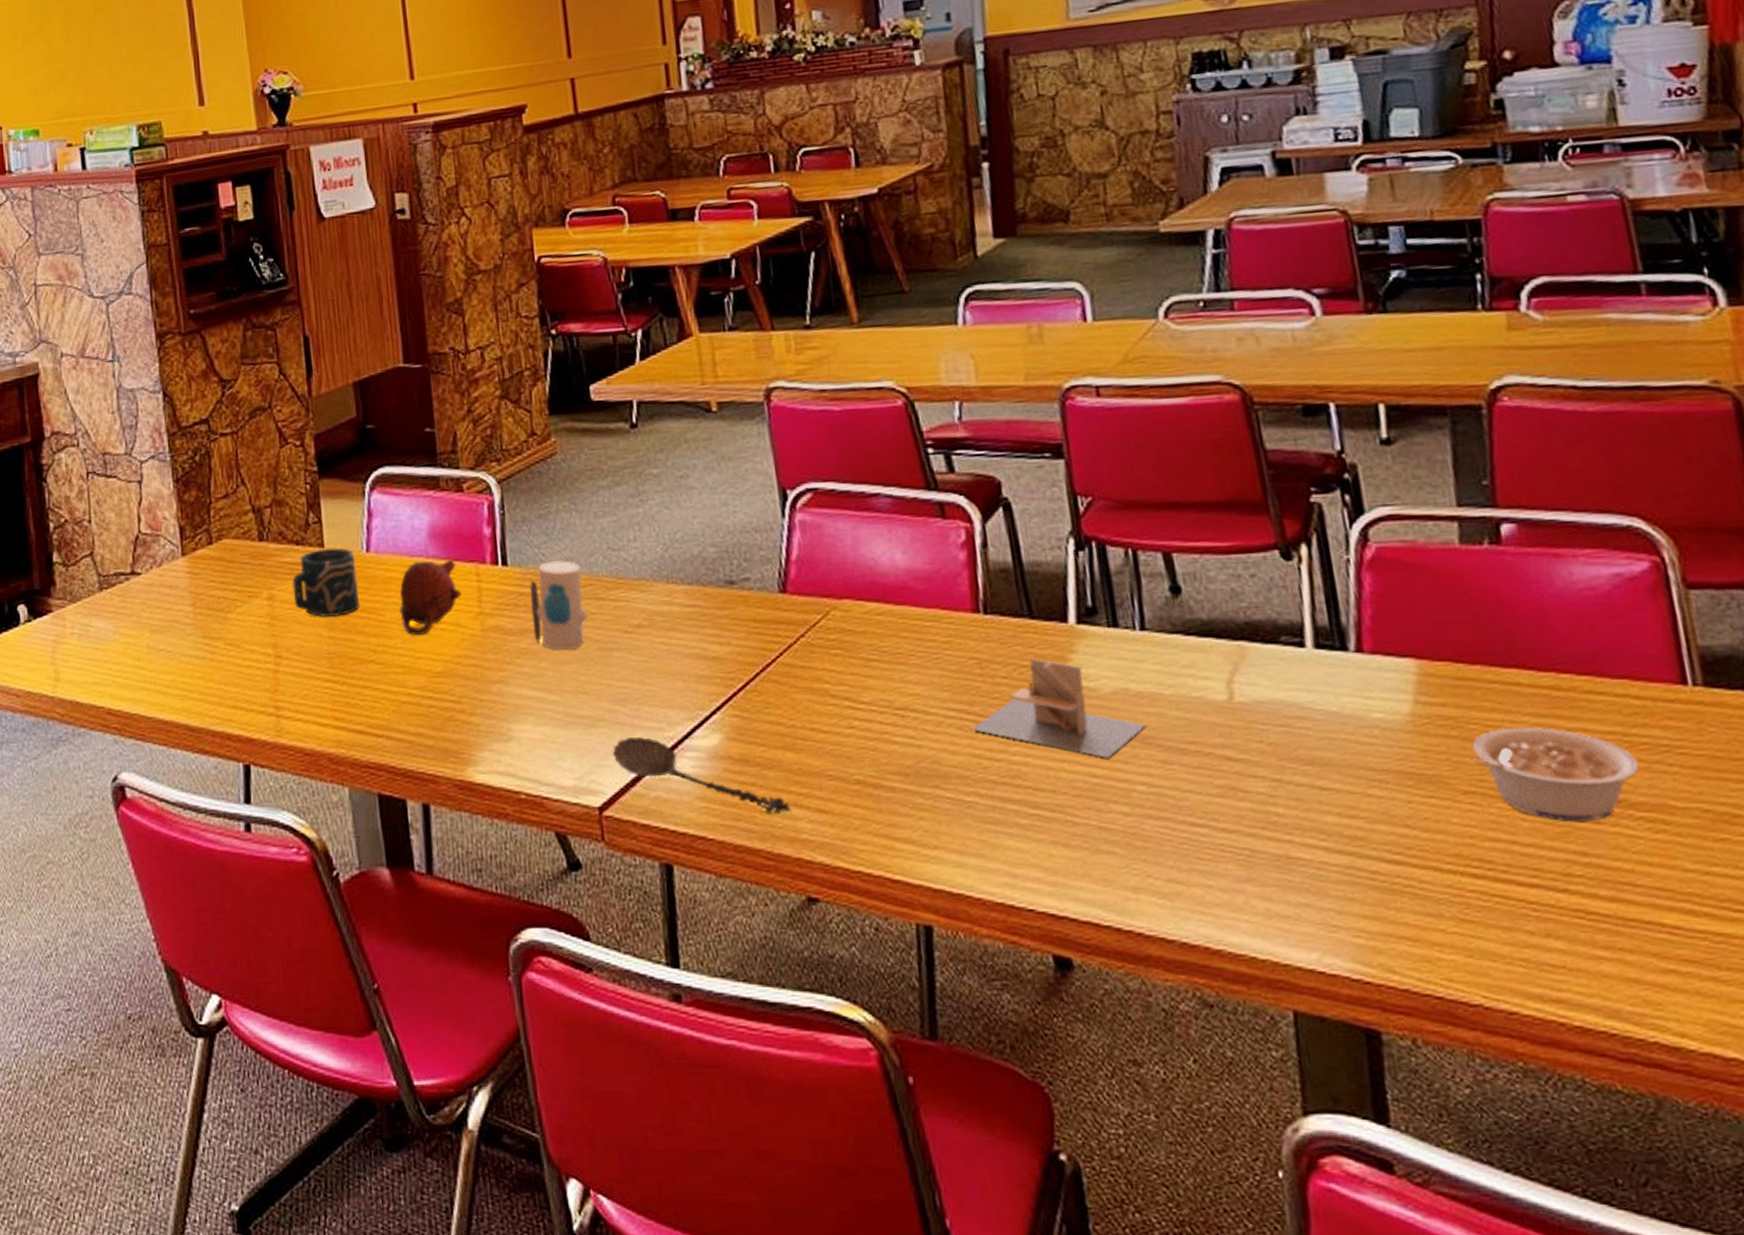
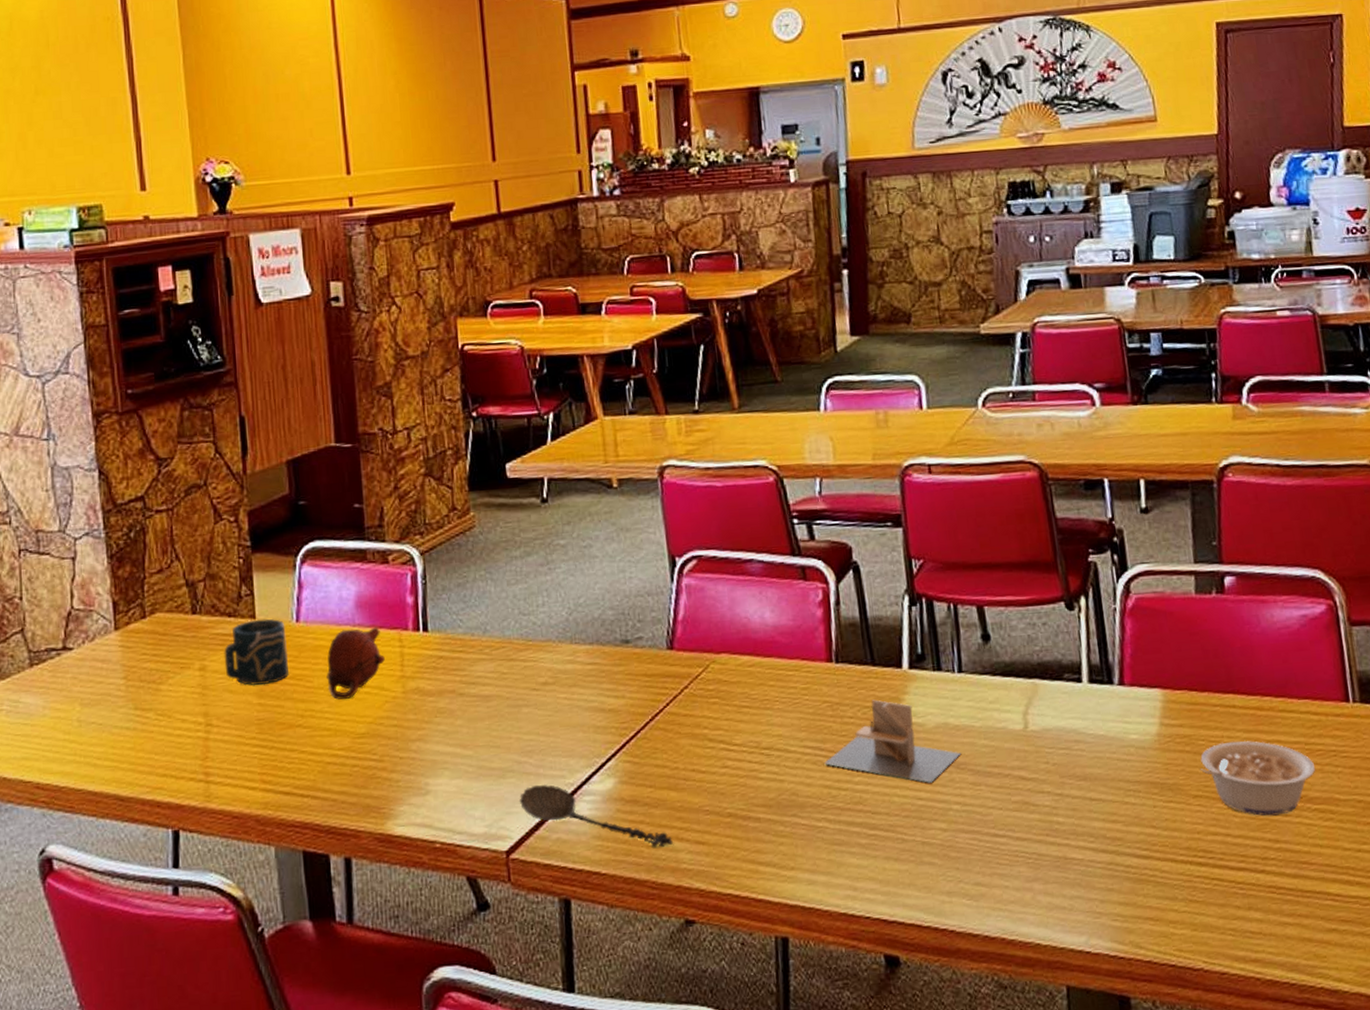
toy: present [530,560,588,651] -> none [448,625,500,709]

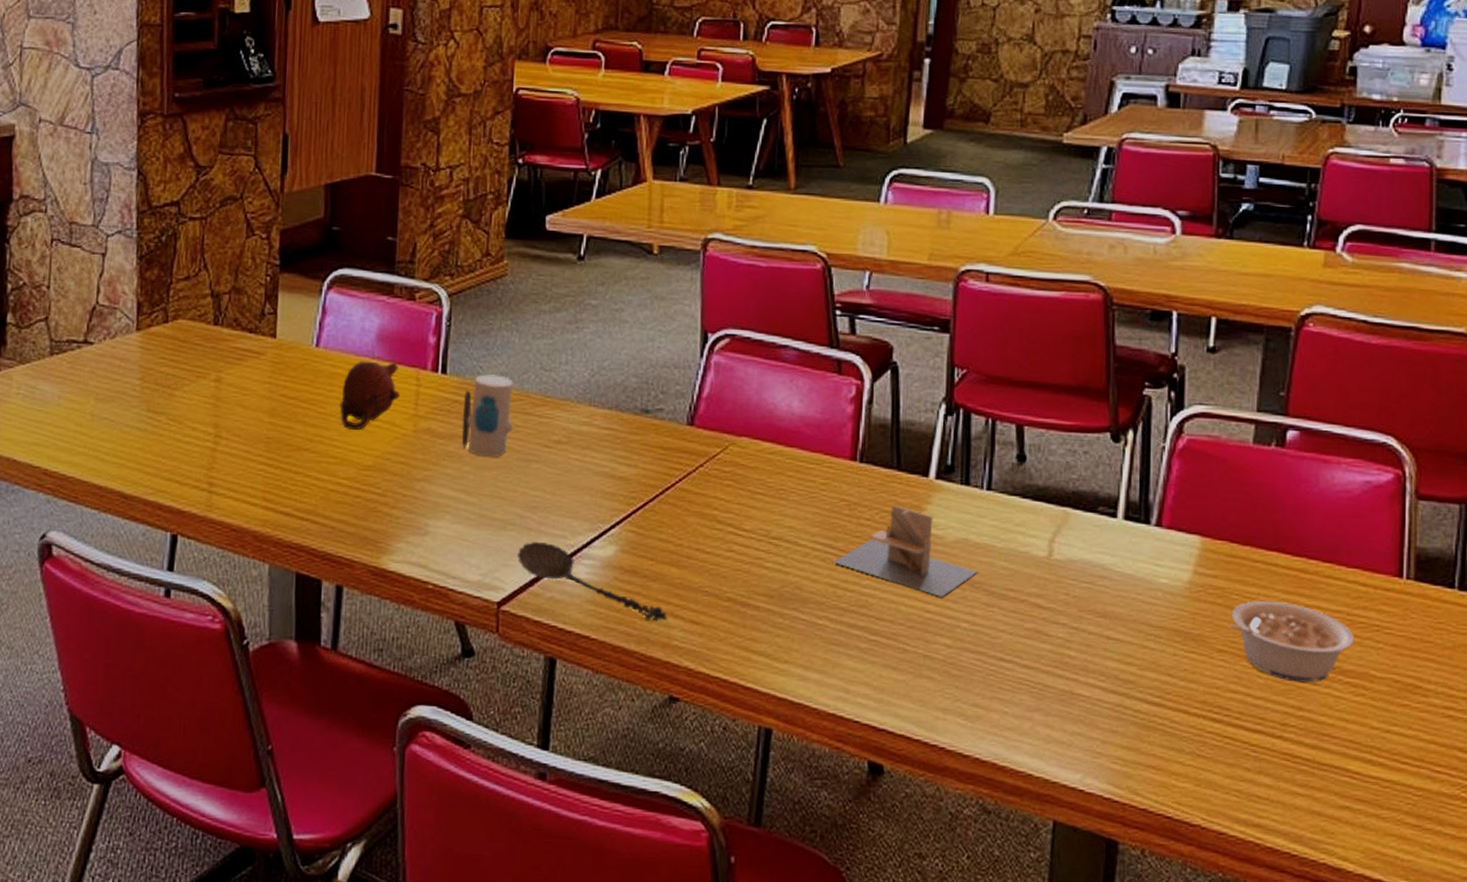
cup: present [224,618,289,686] -> none [240,339,305,405]
toy: none [448,625,500,709] -> present [461,374,513,458]

